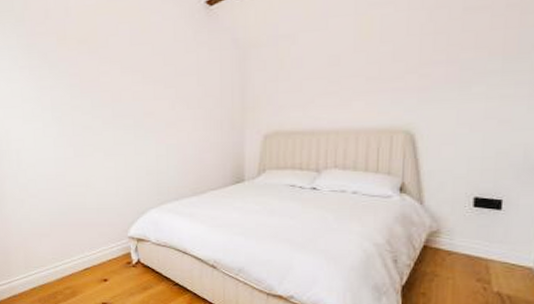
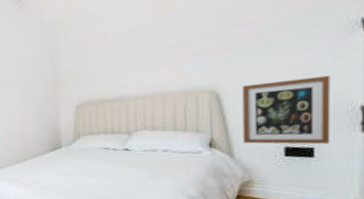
wall art: none [434,125,524,197] -> present [242,75,330,145]

